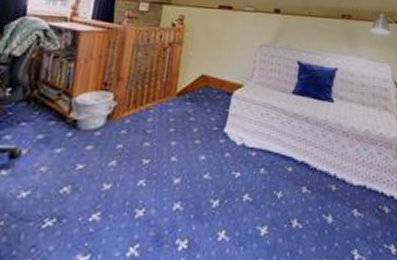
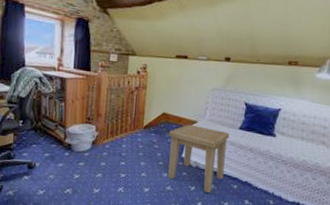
side table: none [206,88,282,180] -> present [168,124,230,193]

